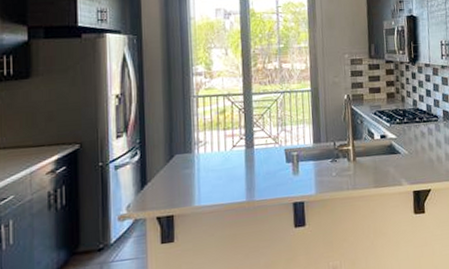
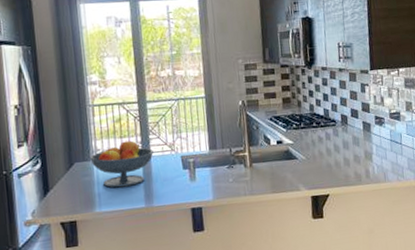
fruit bowl: none [191,132,257,181] -> present [90,140,154,188]

